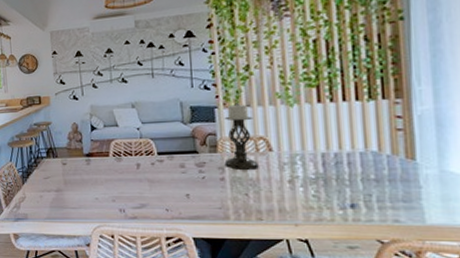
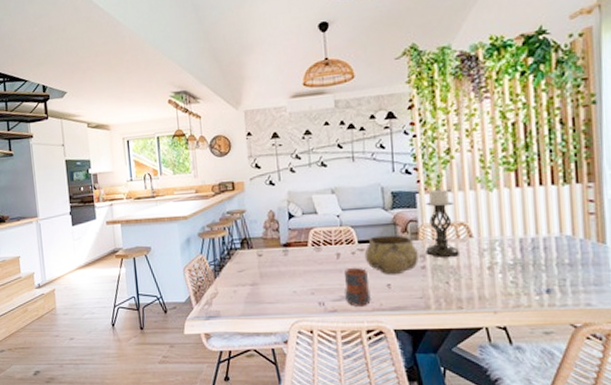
mug: none [144,177,170,214] -> present [344,267,371,307]
decorative bowl: none [163,147,219,186] -> present [364,235,420,275]

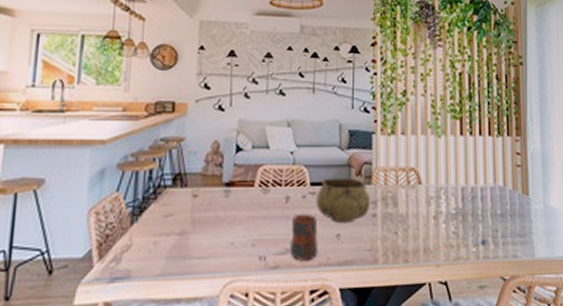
candle holder: present [425,188,459,258] -> none [377,130,409,206]

